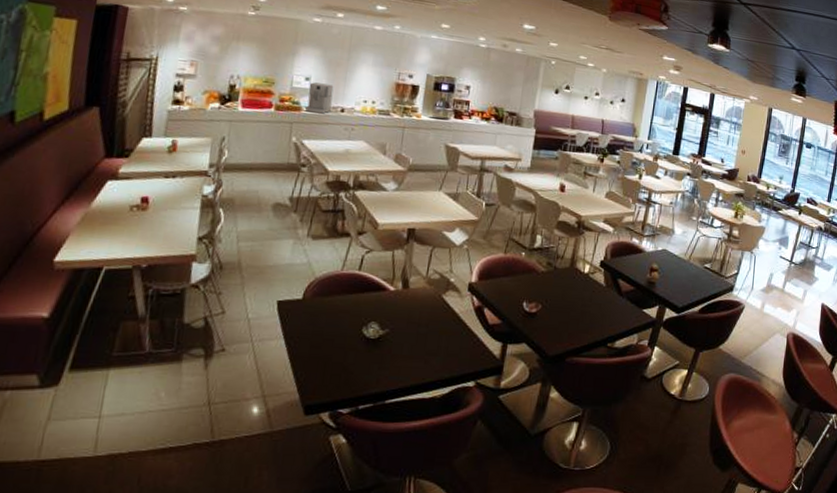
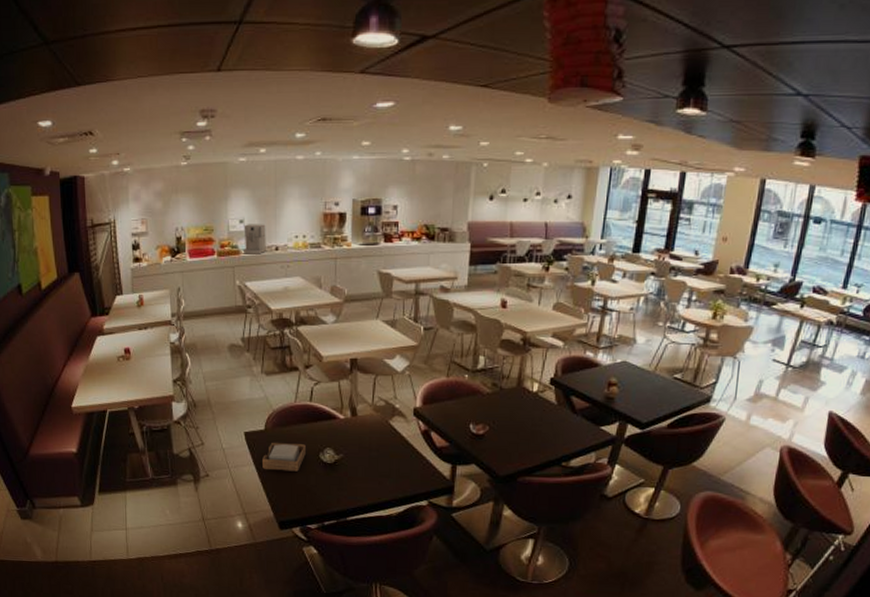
napkin holder: none [293,314,349,348] -> present [263,443,307,472]

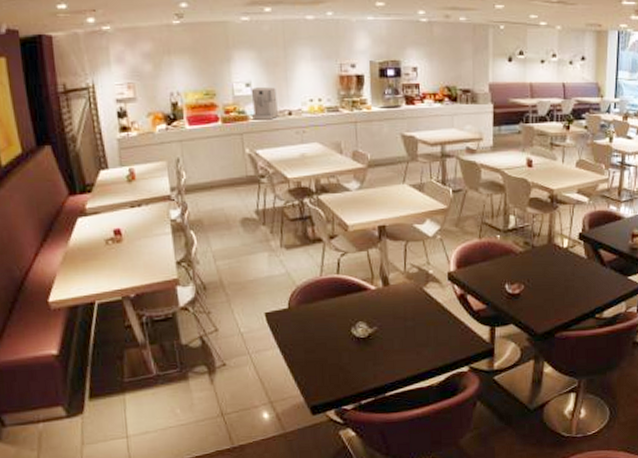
napkin holder: present [263,443,307,472] -> none [288,320,337,352]

